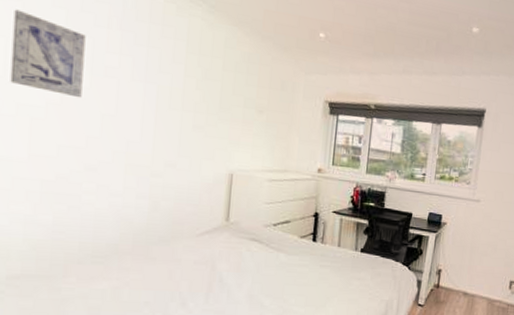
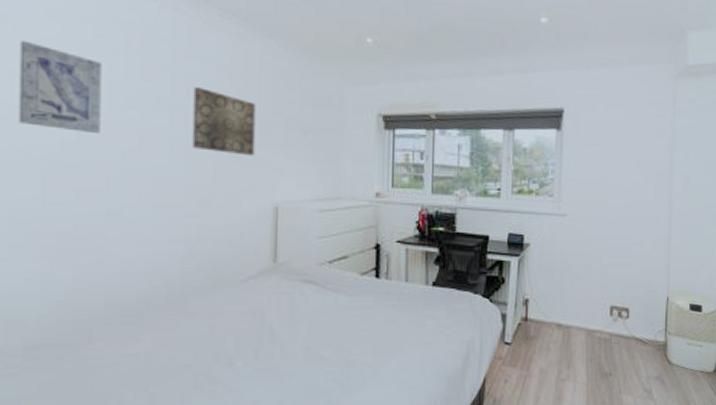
wall art: none [161,64,219,128] -> present [192,87,256,156]

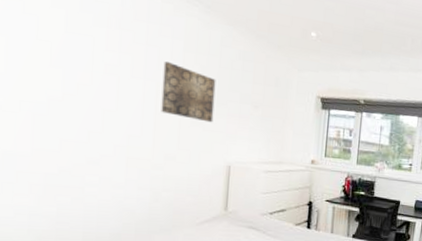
wall art: present [18,40,102,134] -> none [12,9,86,95]

